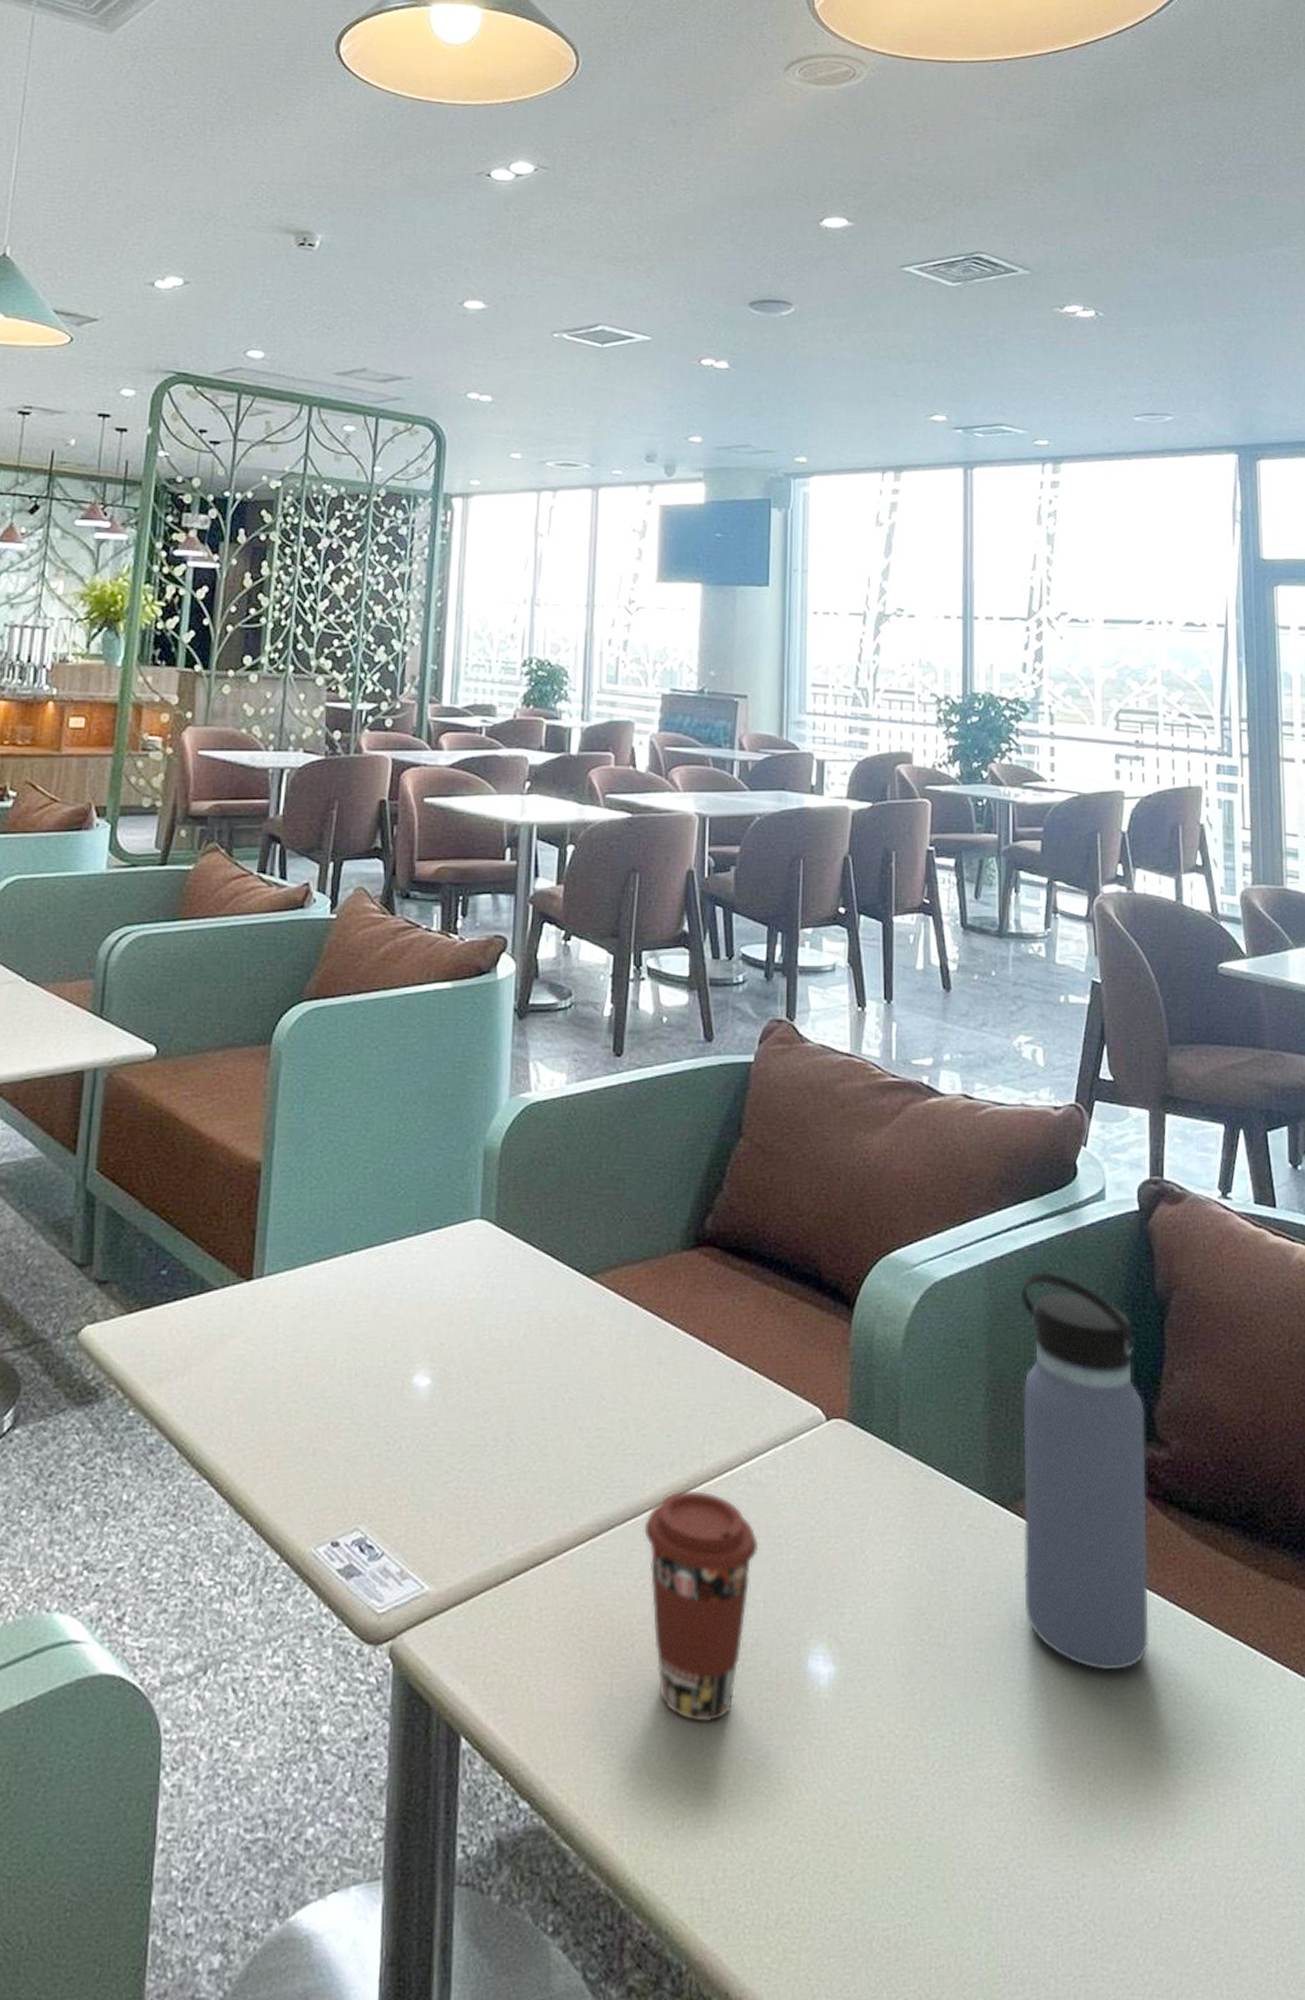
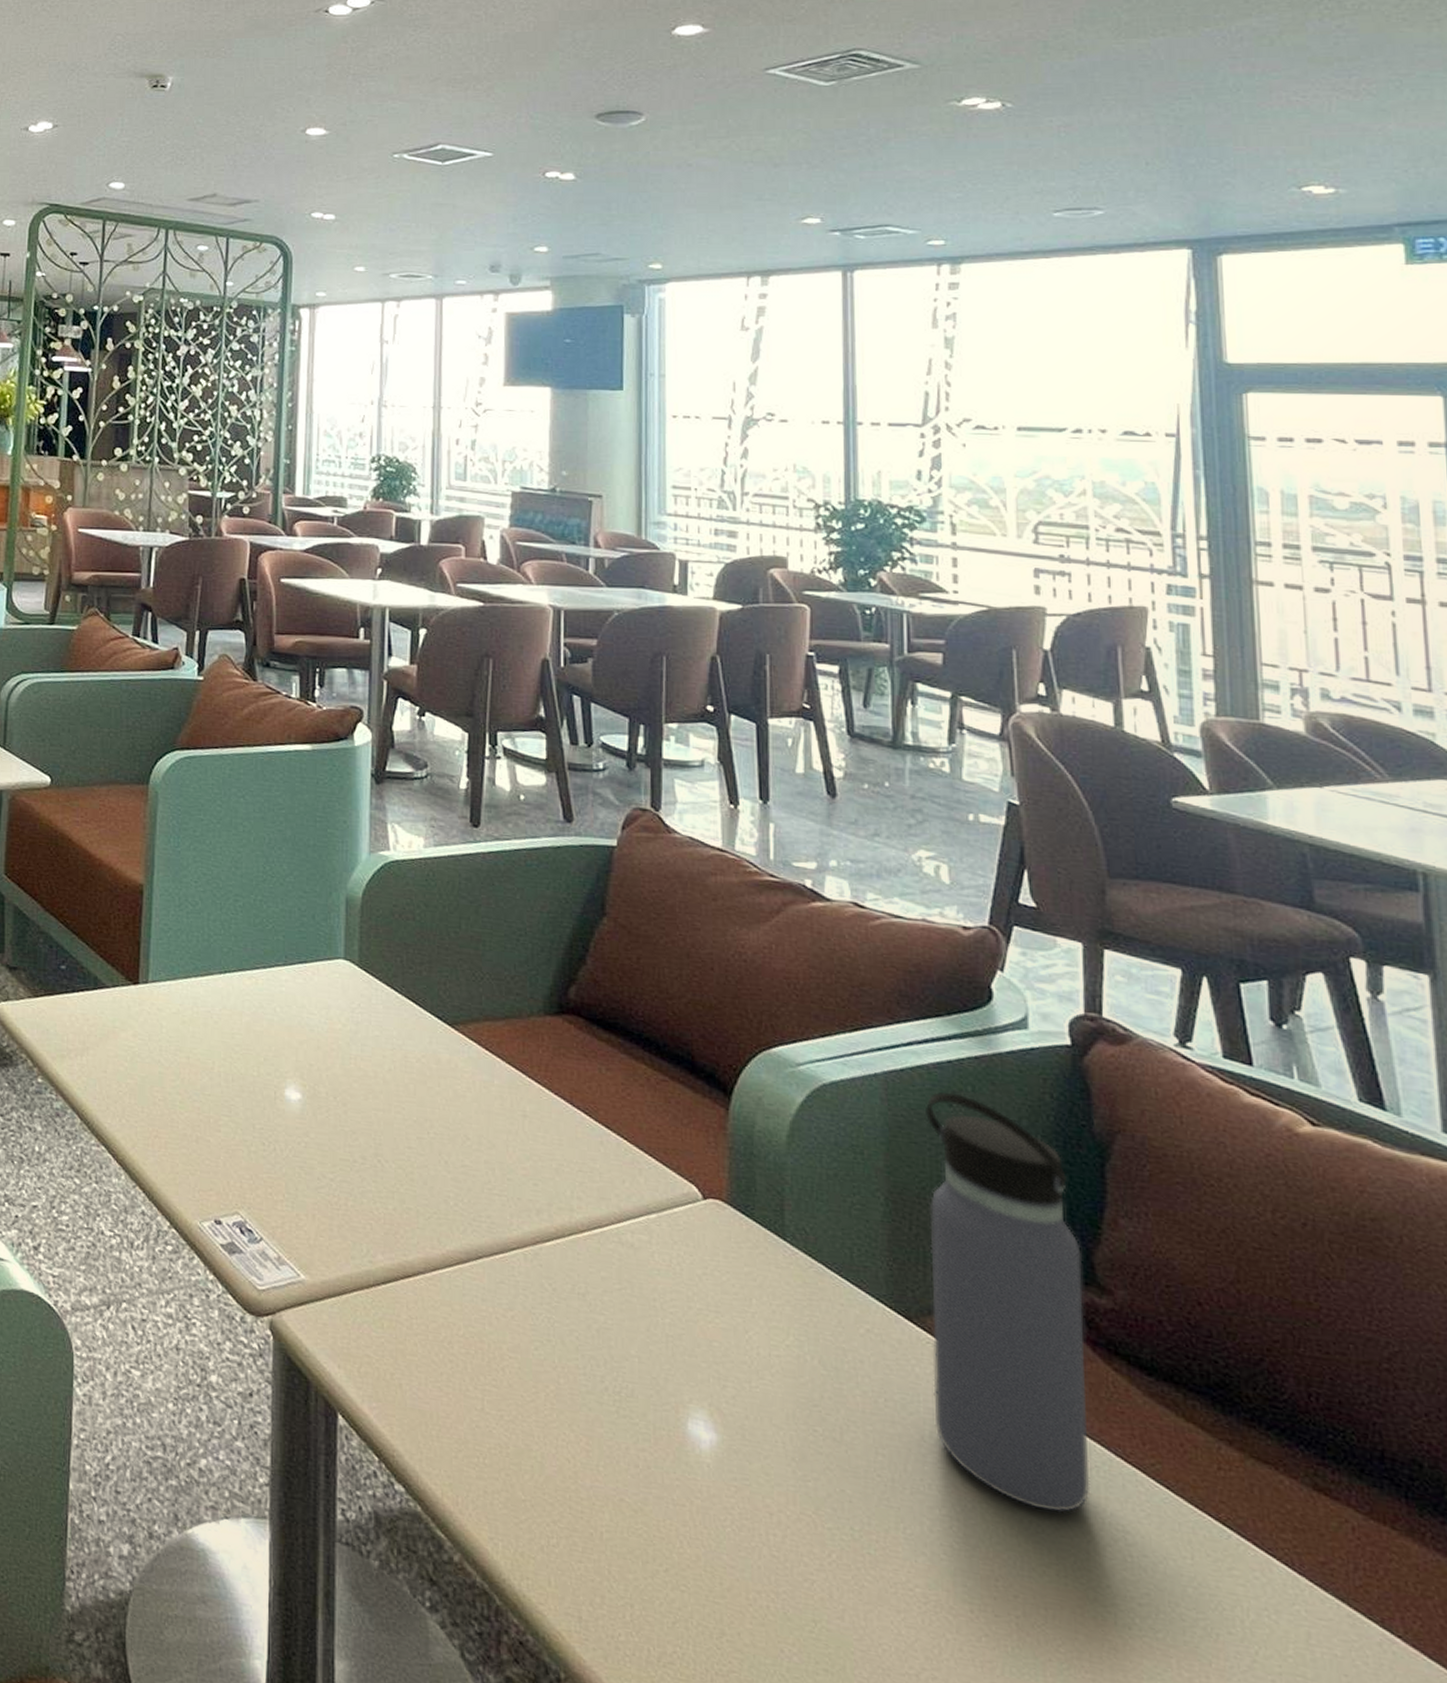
coffee cup: present [644,1490,759,1723] -> none [512,1237,632,1458]

